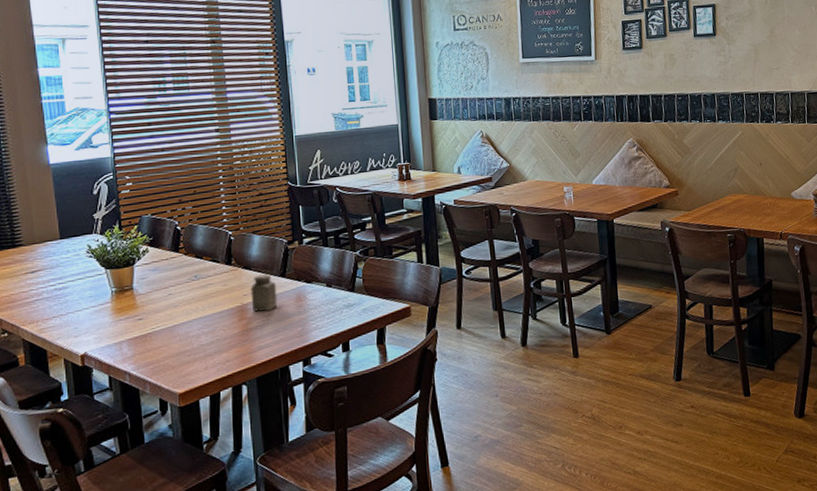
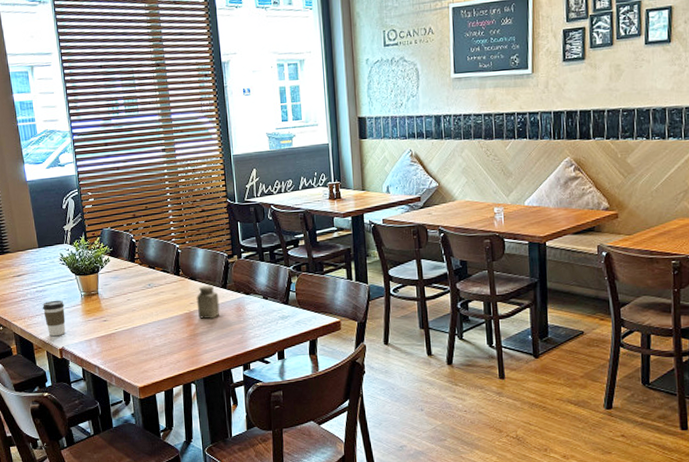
coffee cup: none [61,298,90,341] -> present [42,300,66,337]

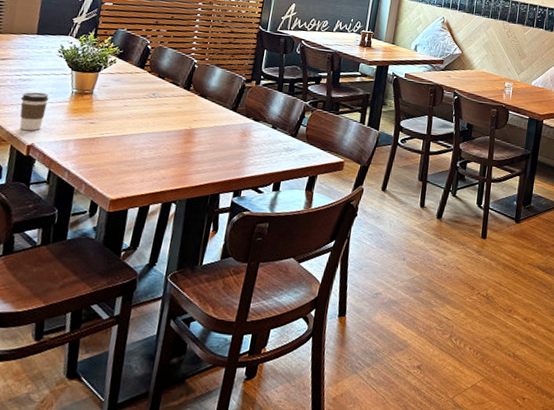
salt shaker: present [196,284,220,319] -> none [199,104,227,139]

